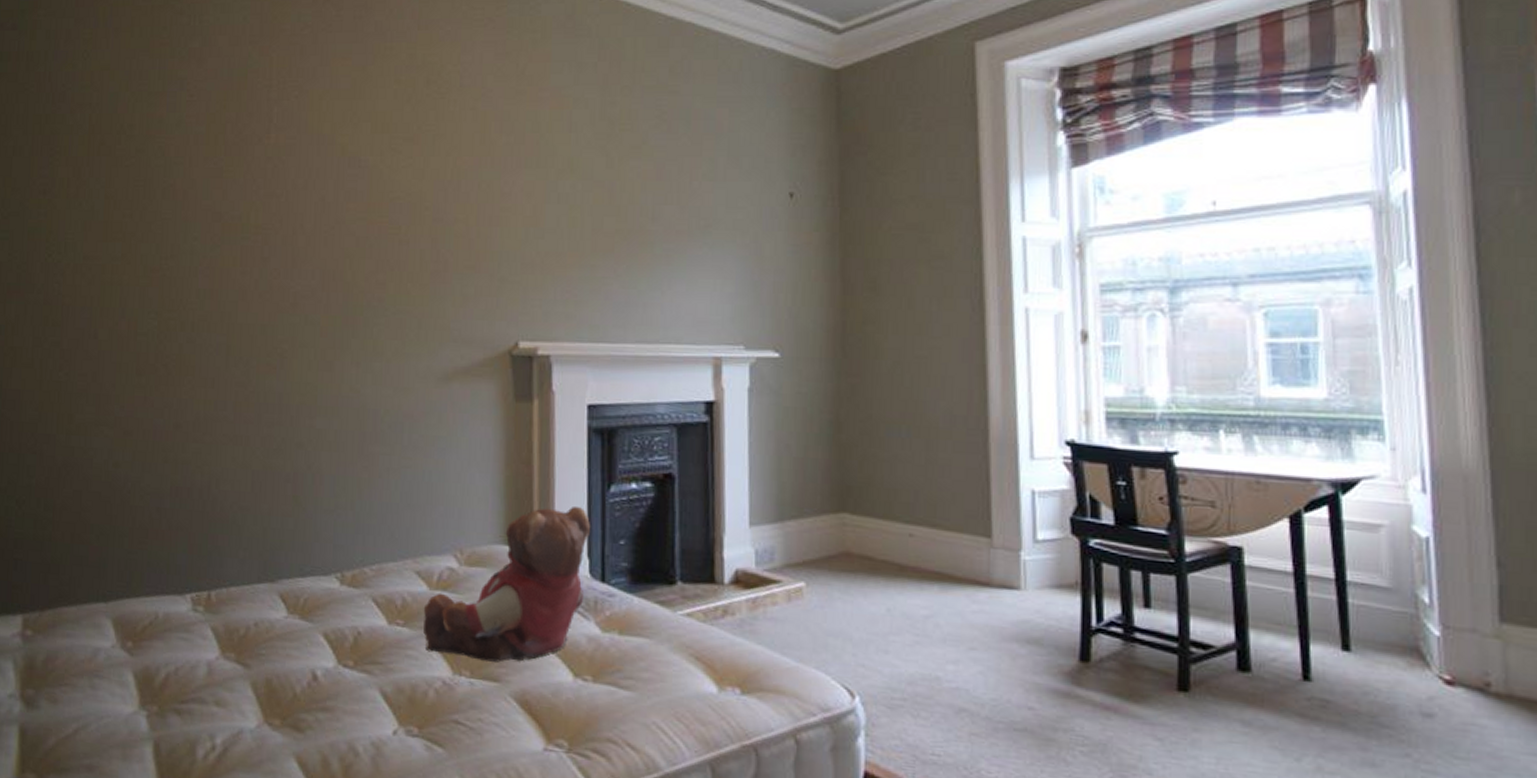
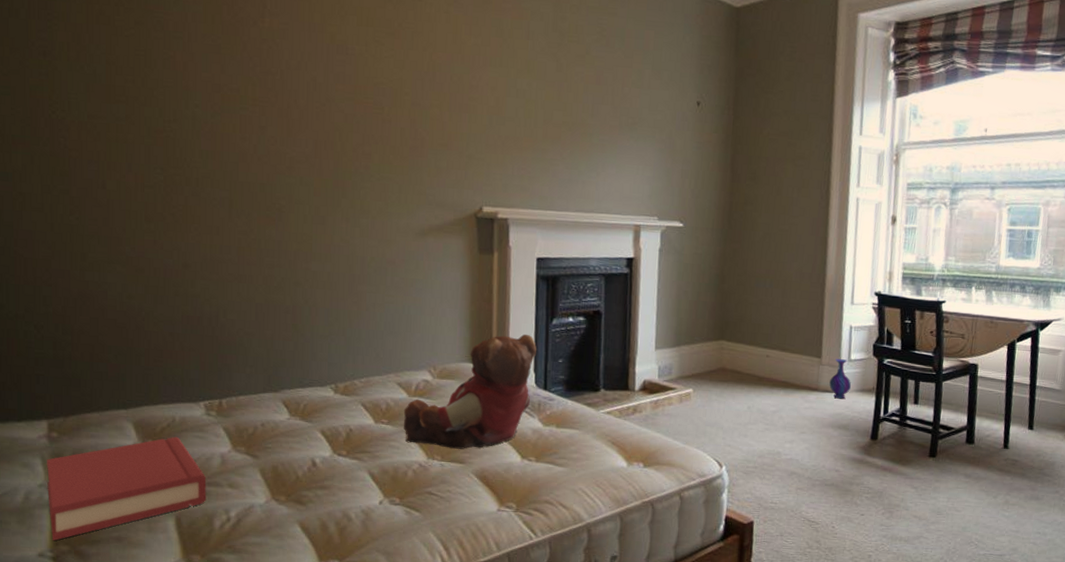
hardback book: none [17,637,190,766] -> present [47,436,207,540]
vase: none [1007,539,1041,599] -> present [829,359,851,399]

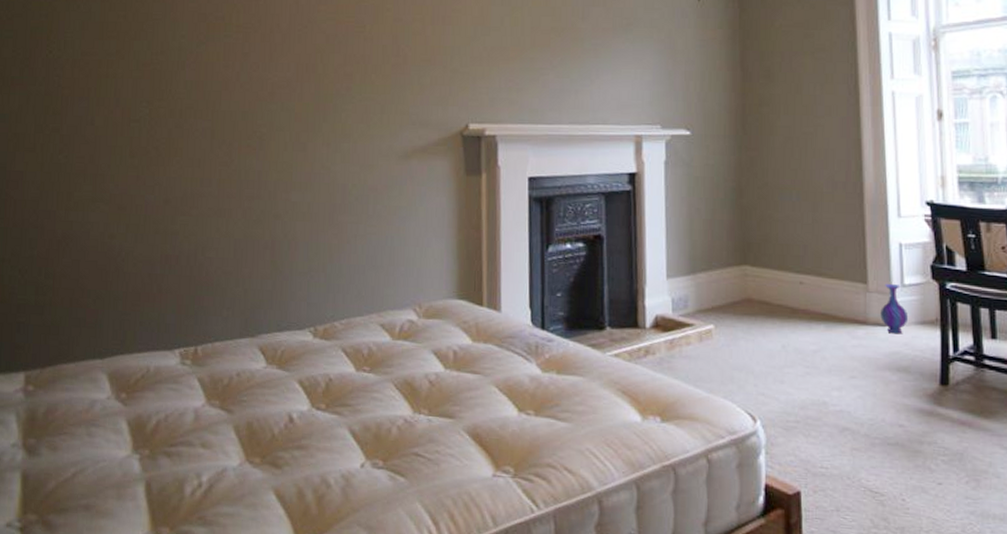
hardback book: present [47,436,207,540] -> none [20,389,179,508]
teddy bear: present [403,334,536,449] -> none [386,264,531,401]

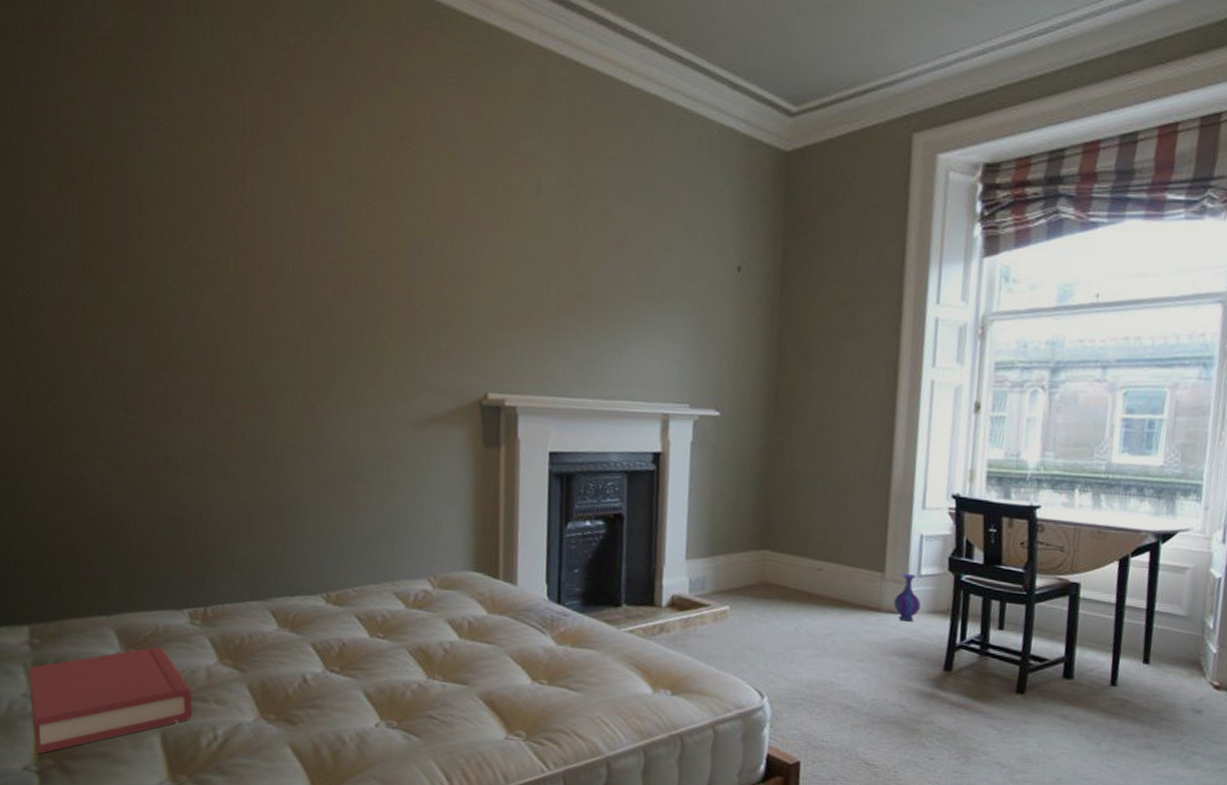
hardback book: none [20,389,179,508] -> present [29,646,192,754]

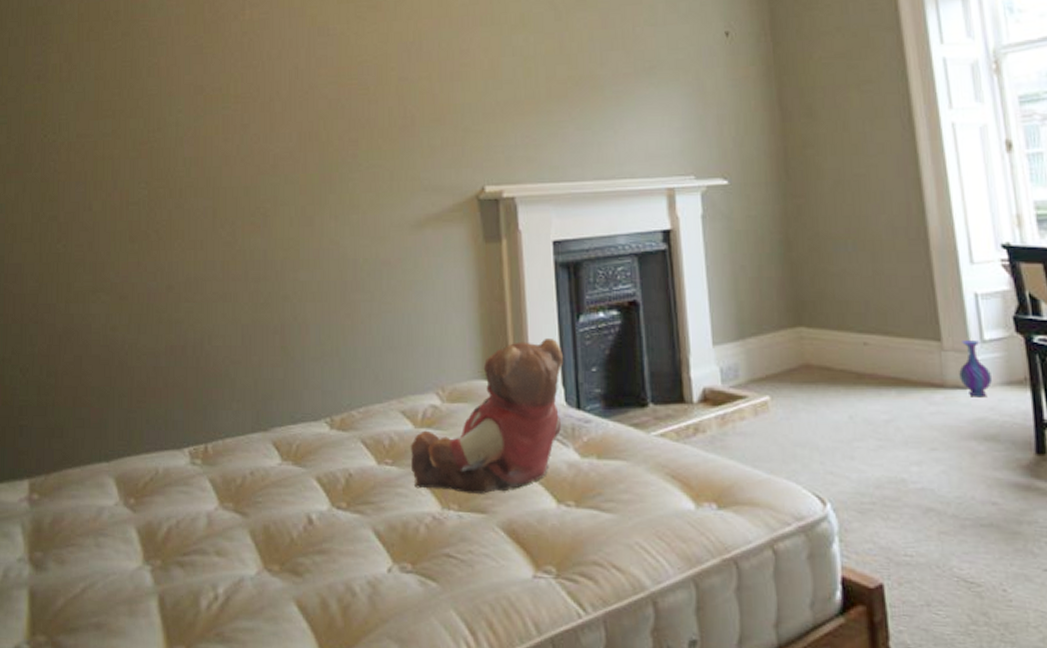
hardback book: present [29,646,192,754] -> none [26,492,192,629]
teddy bear: none [400,539,549,669] -> present [410,337,563,494]

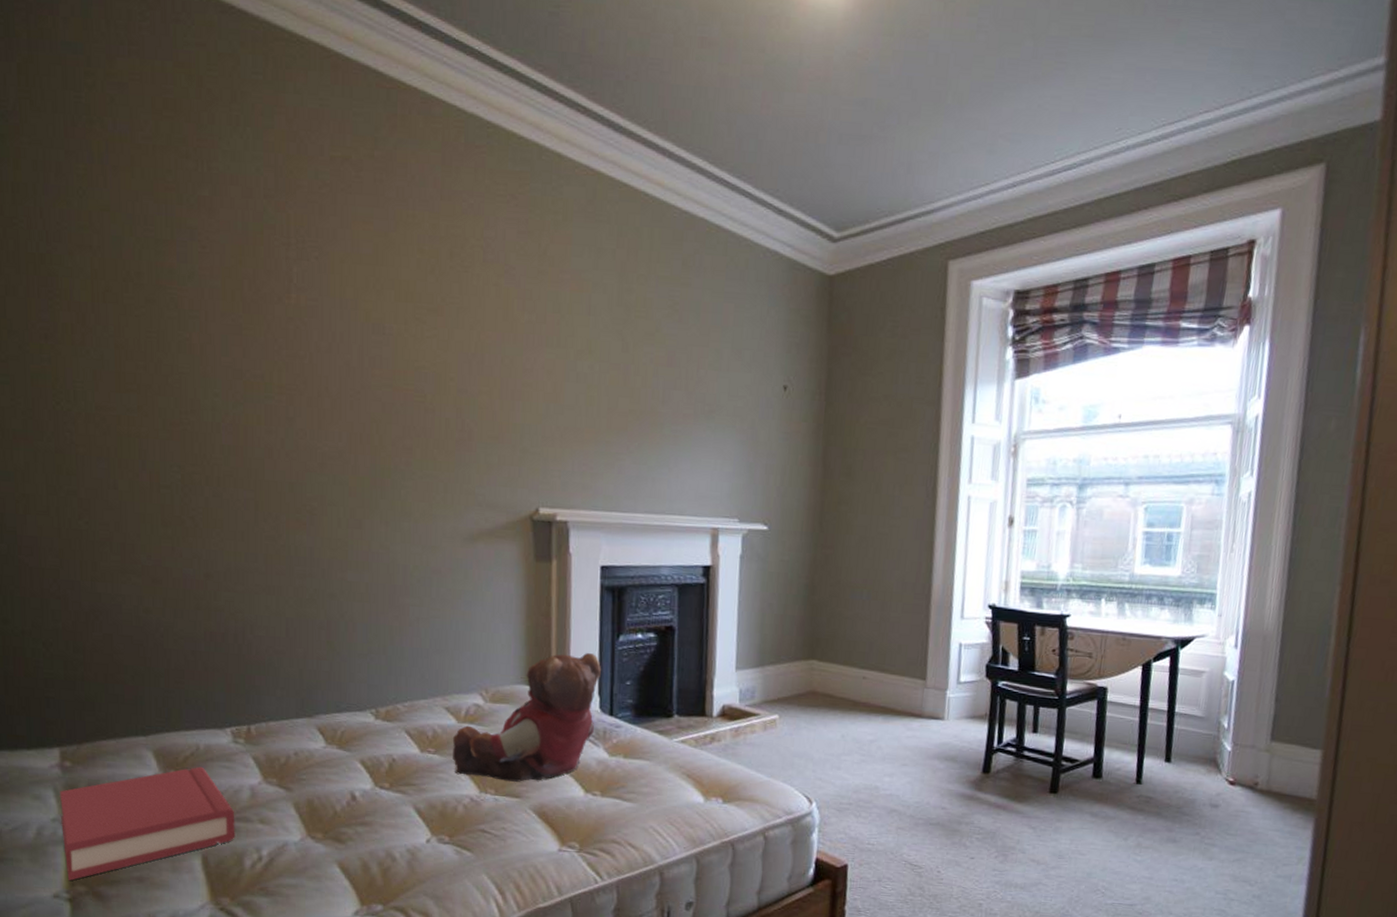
hardback book: none [26,492,192,629] -> present [60,766,235,880]
vase: present [959,340,992,398] -> none [935,681,960,727]

